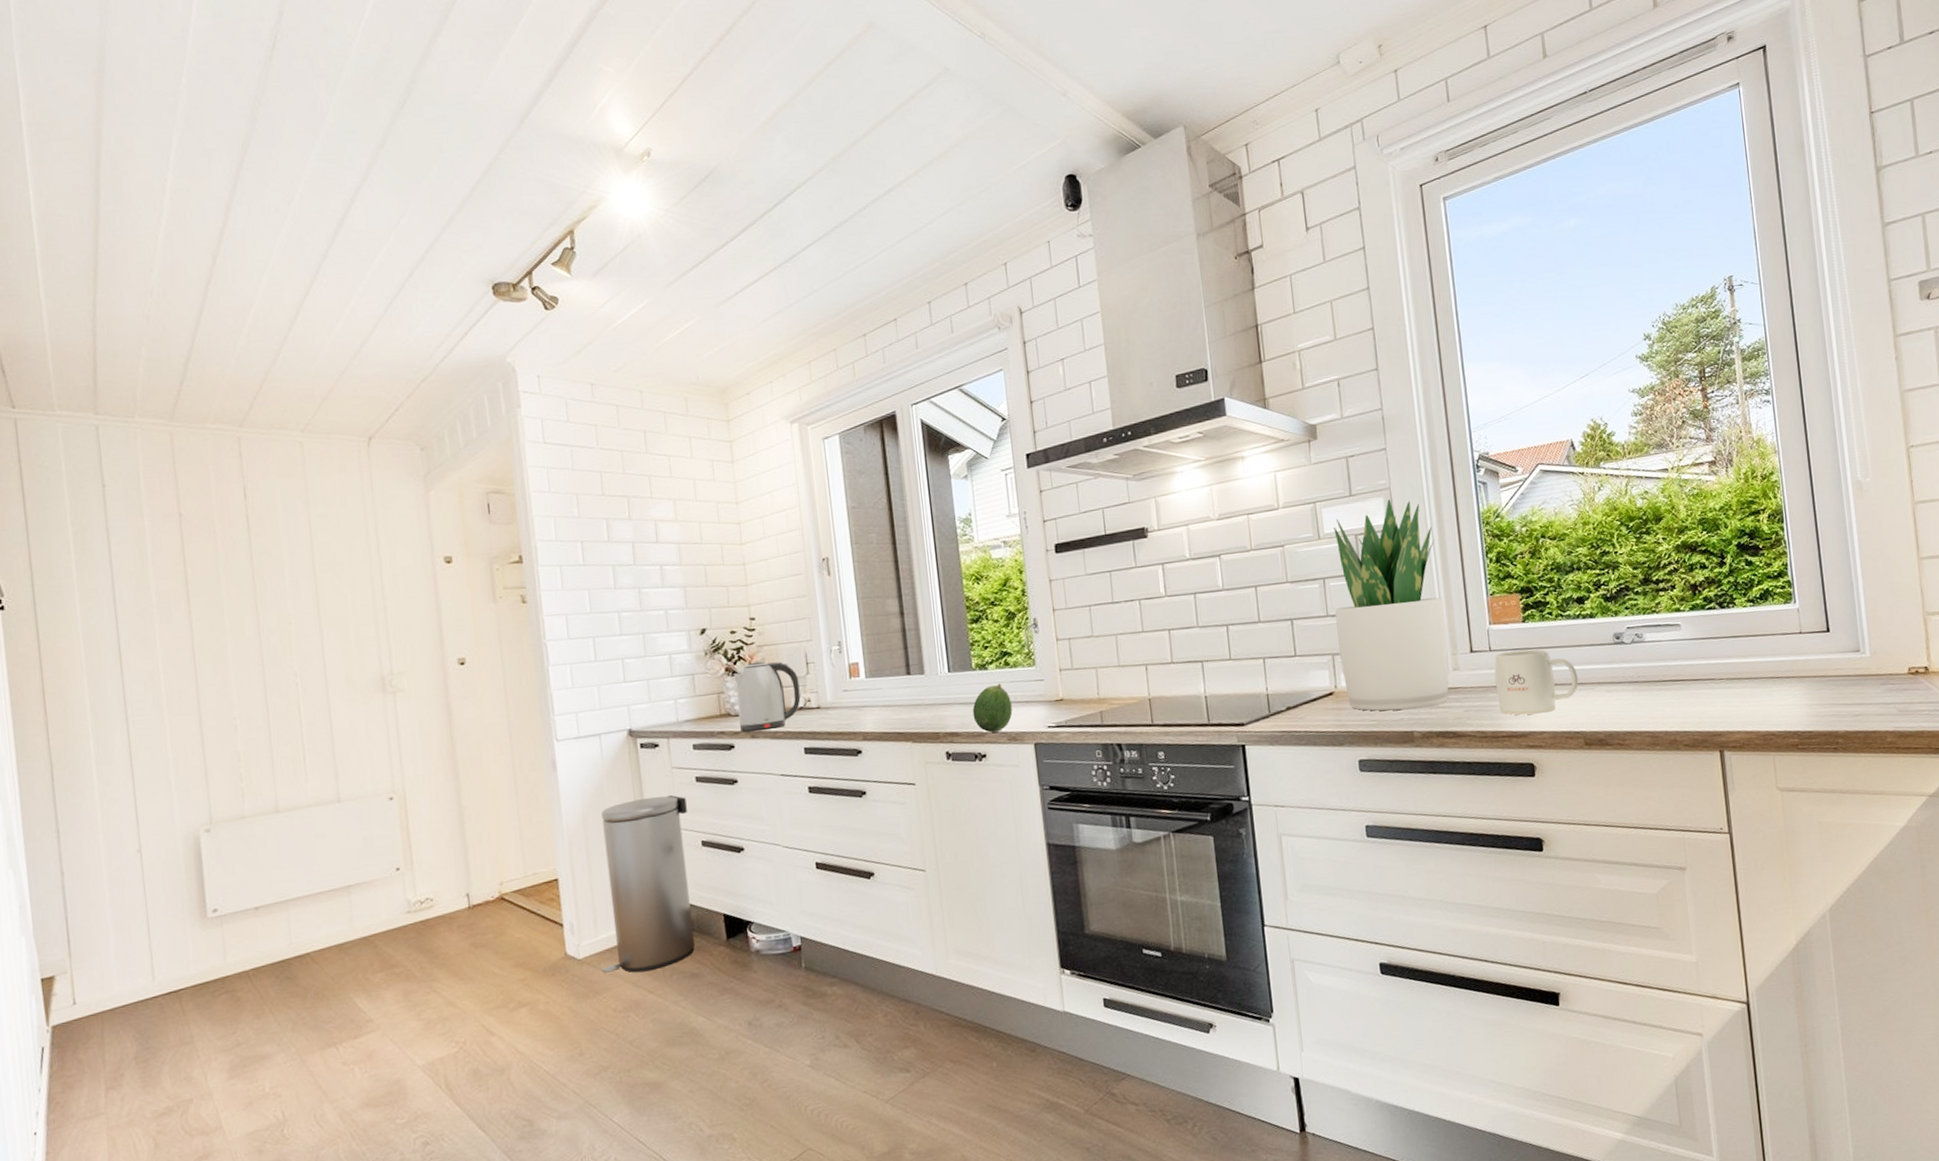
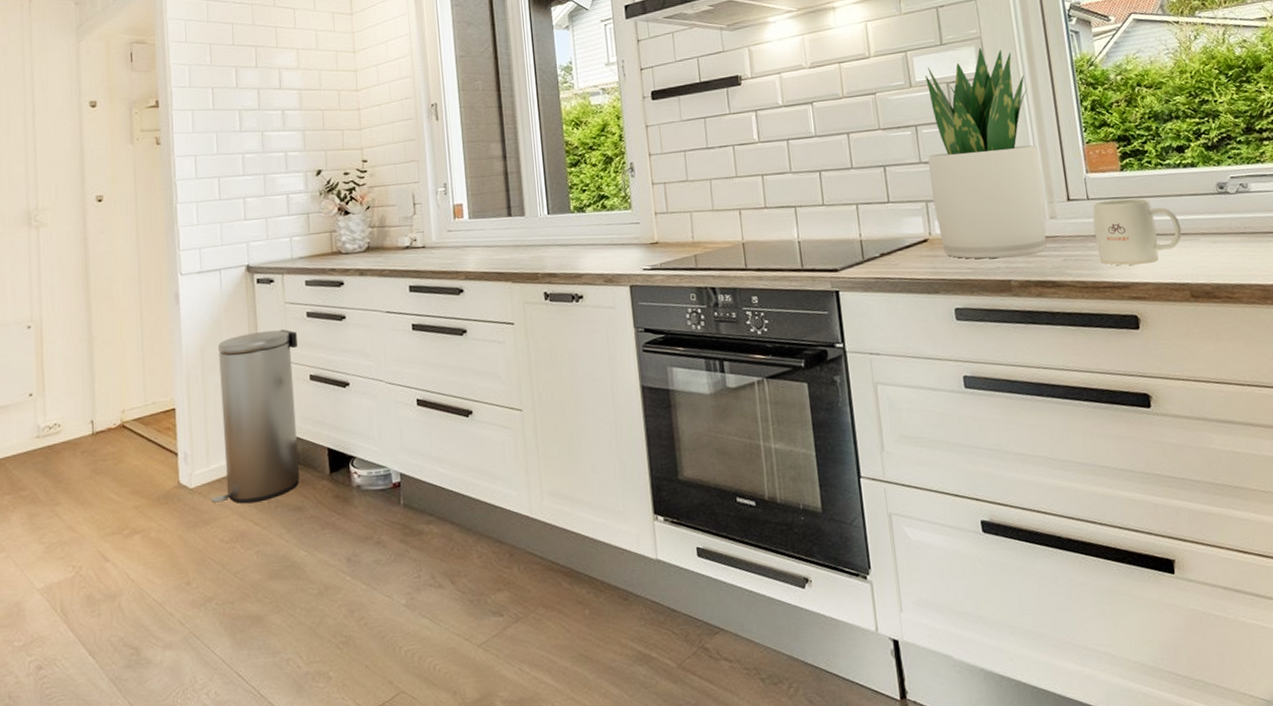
kettle: present [733,661,801,732] -> none [345,201,407,270]
fruit: present [972,683,1013,733] -> none [570,225,609,274]

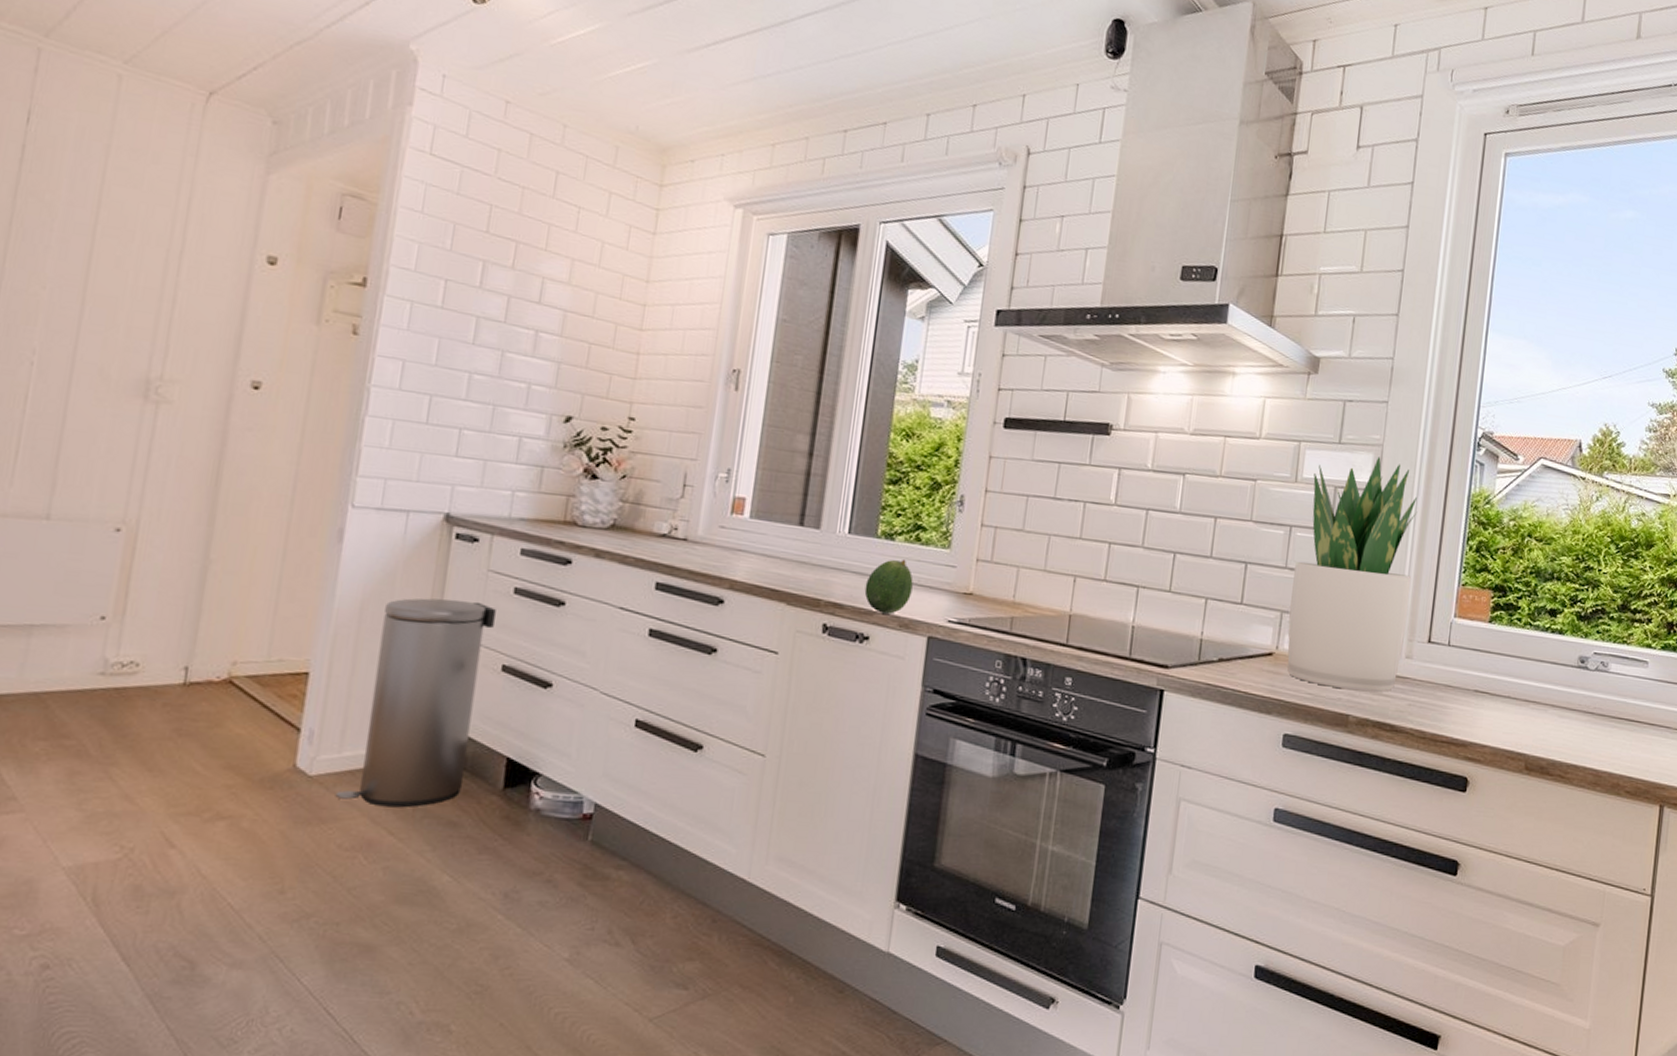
fruit: none [570,225,609,274] -> present [864,558,914,614]
mug: present [1092,198,1182,266] -> none [1445,650,1534,727]

